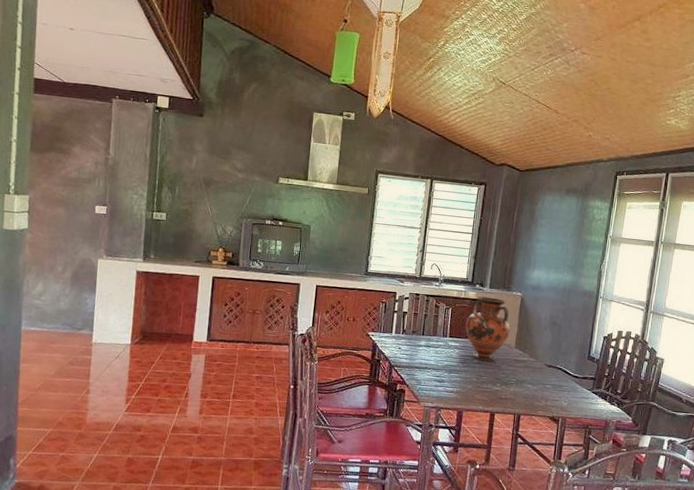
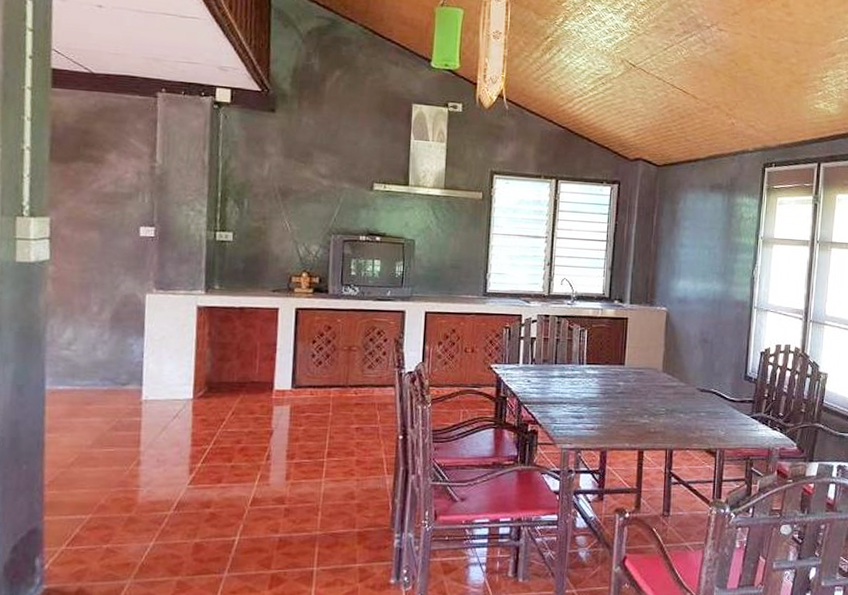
vase: present [465,296,511,361] -> none [604,313,656,390]

